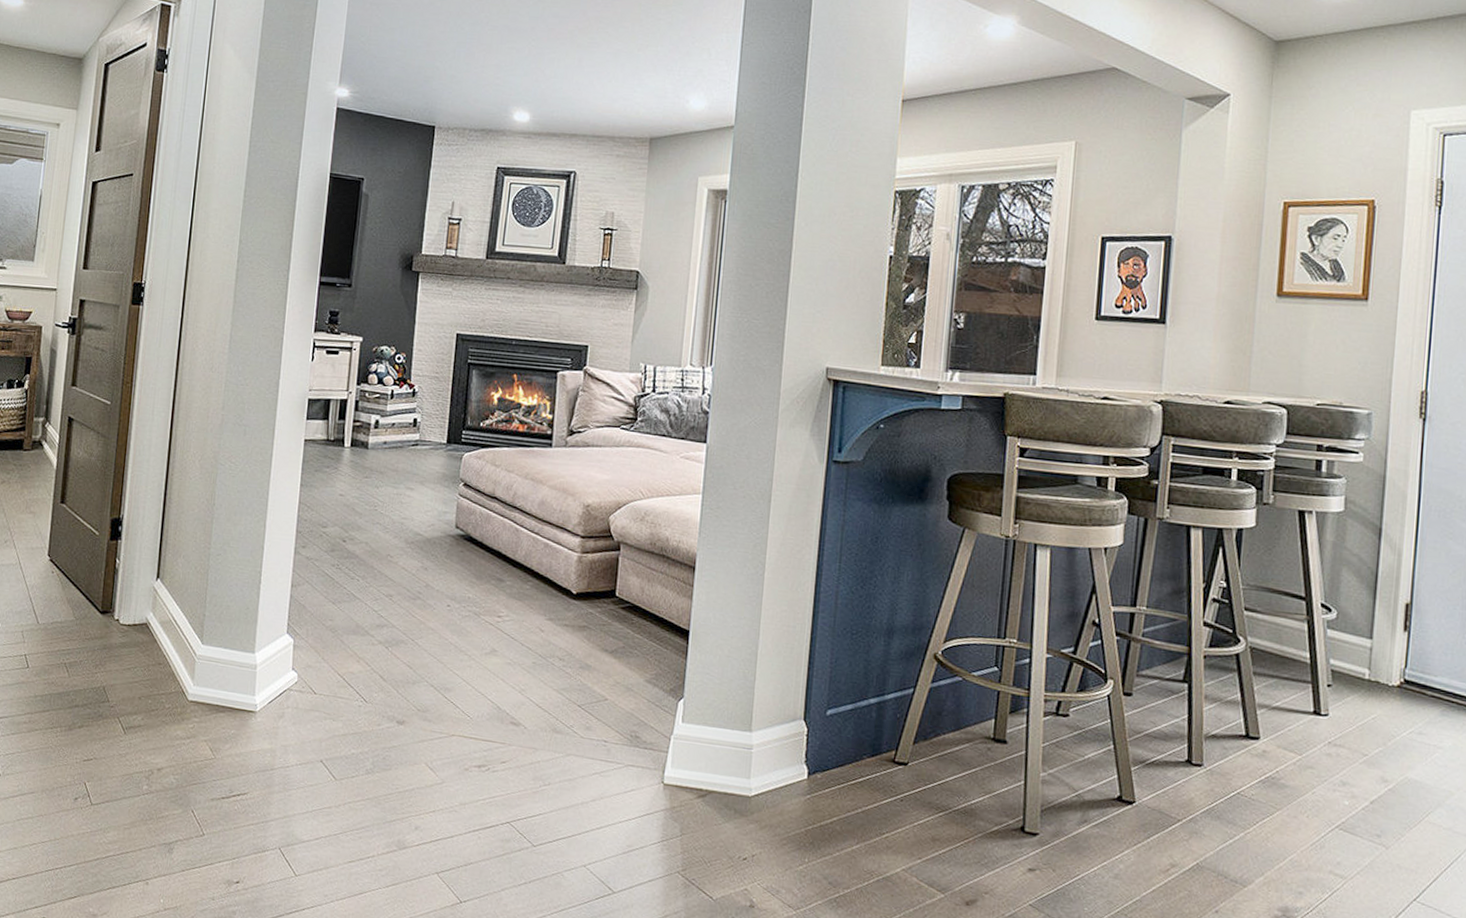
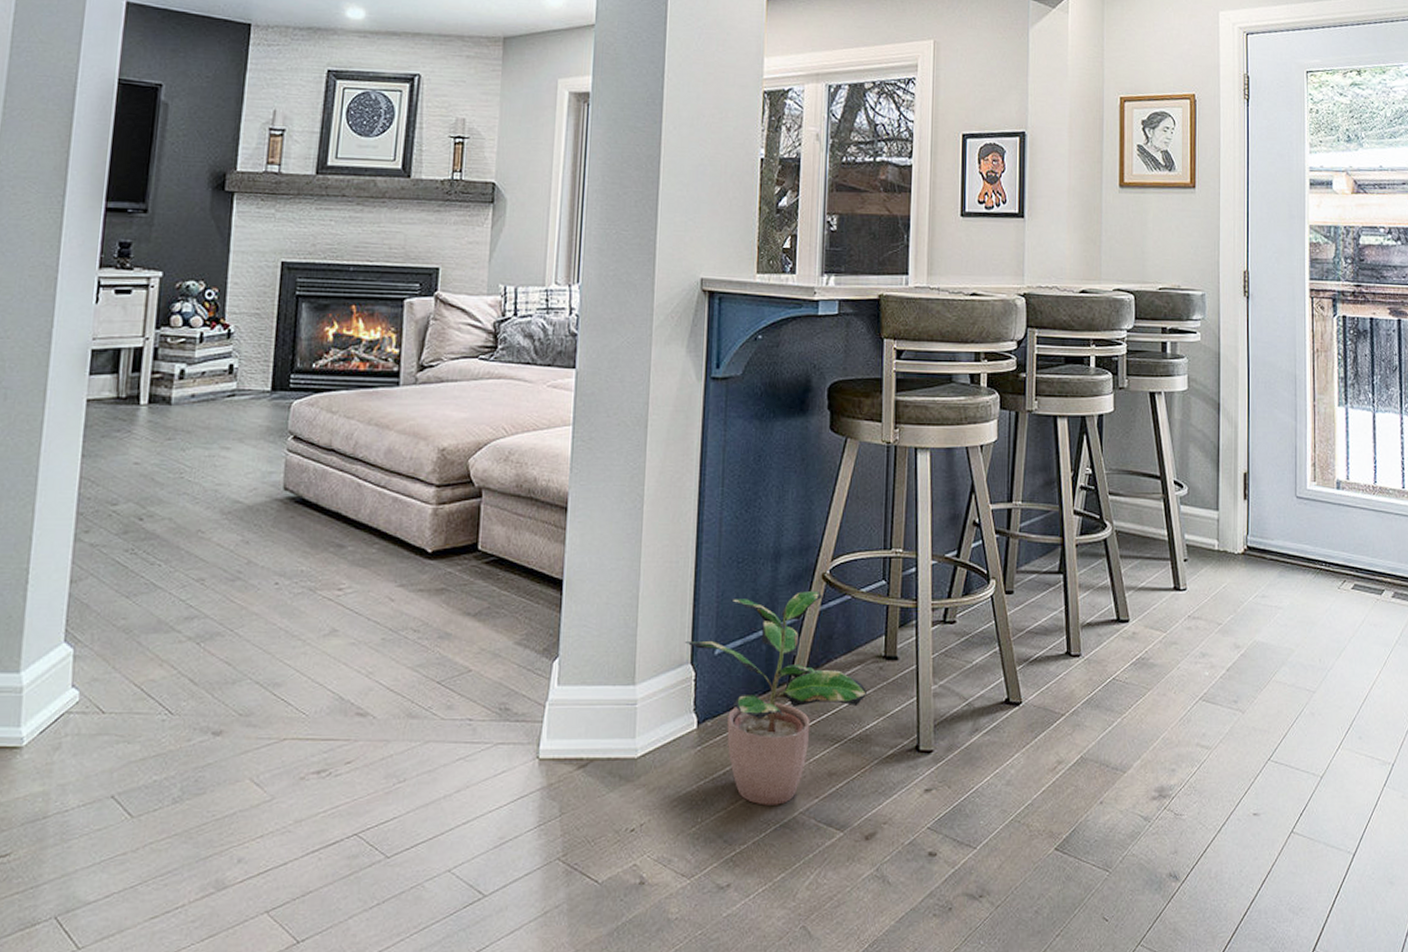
potted plant: none [798,666,975,859] -> present [684,590,868,806]

